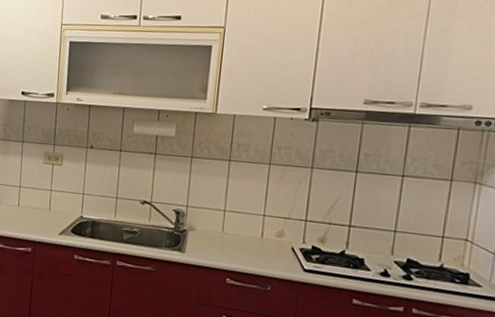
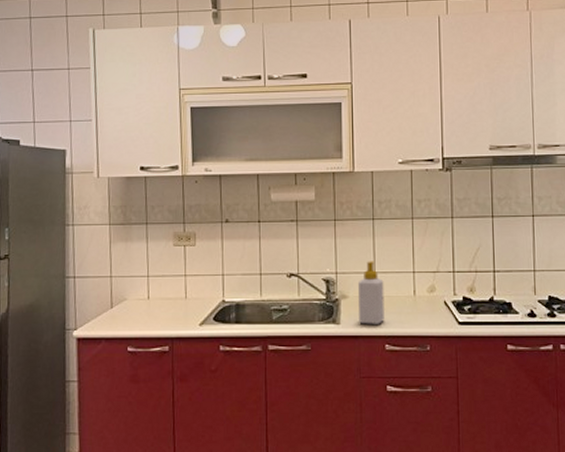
soap bottle: none [203,199,233,259] -> present [357,261,384,324]

